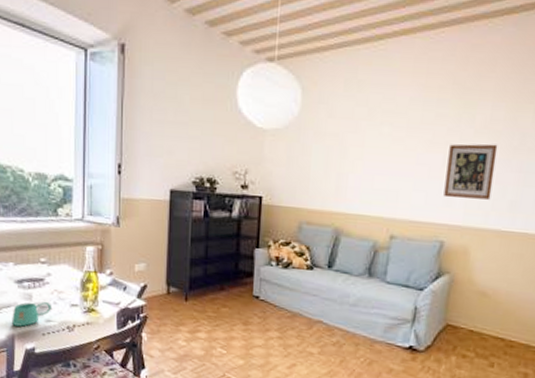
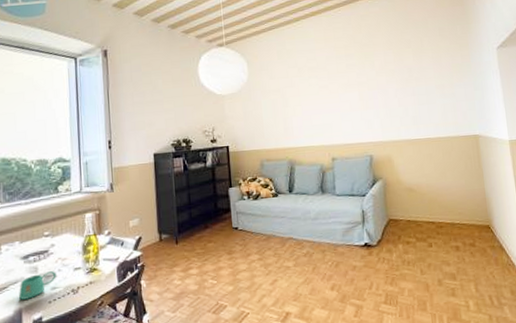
wall art: present [443,144,498,200] -> none [361,79,398,123]

